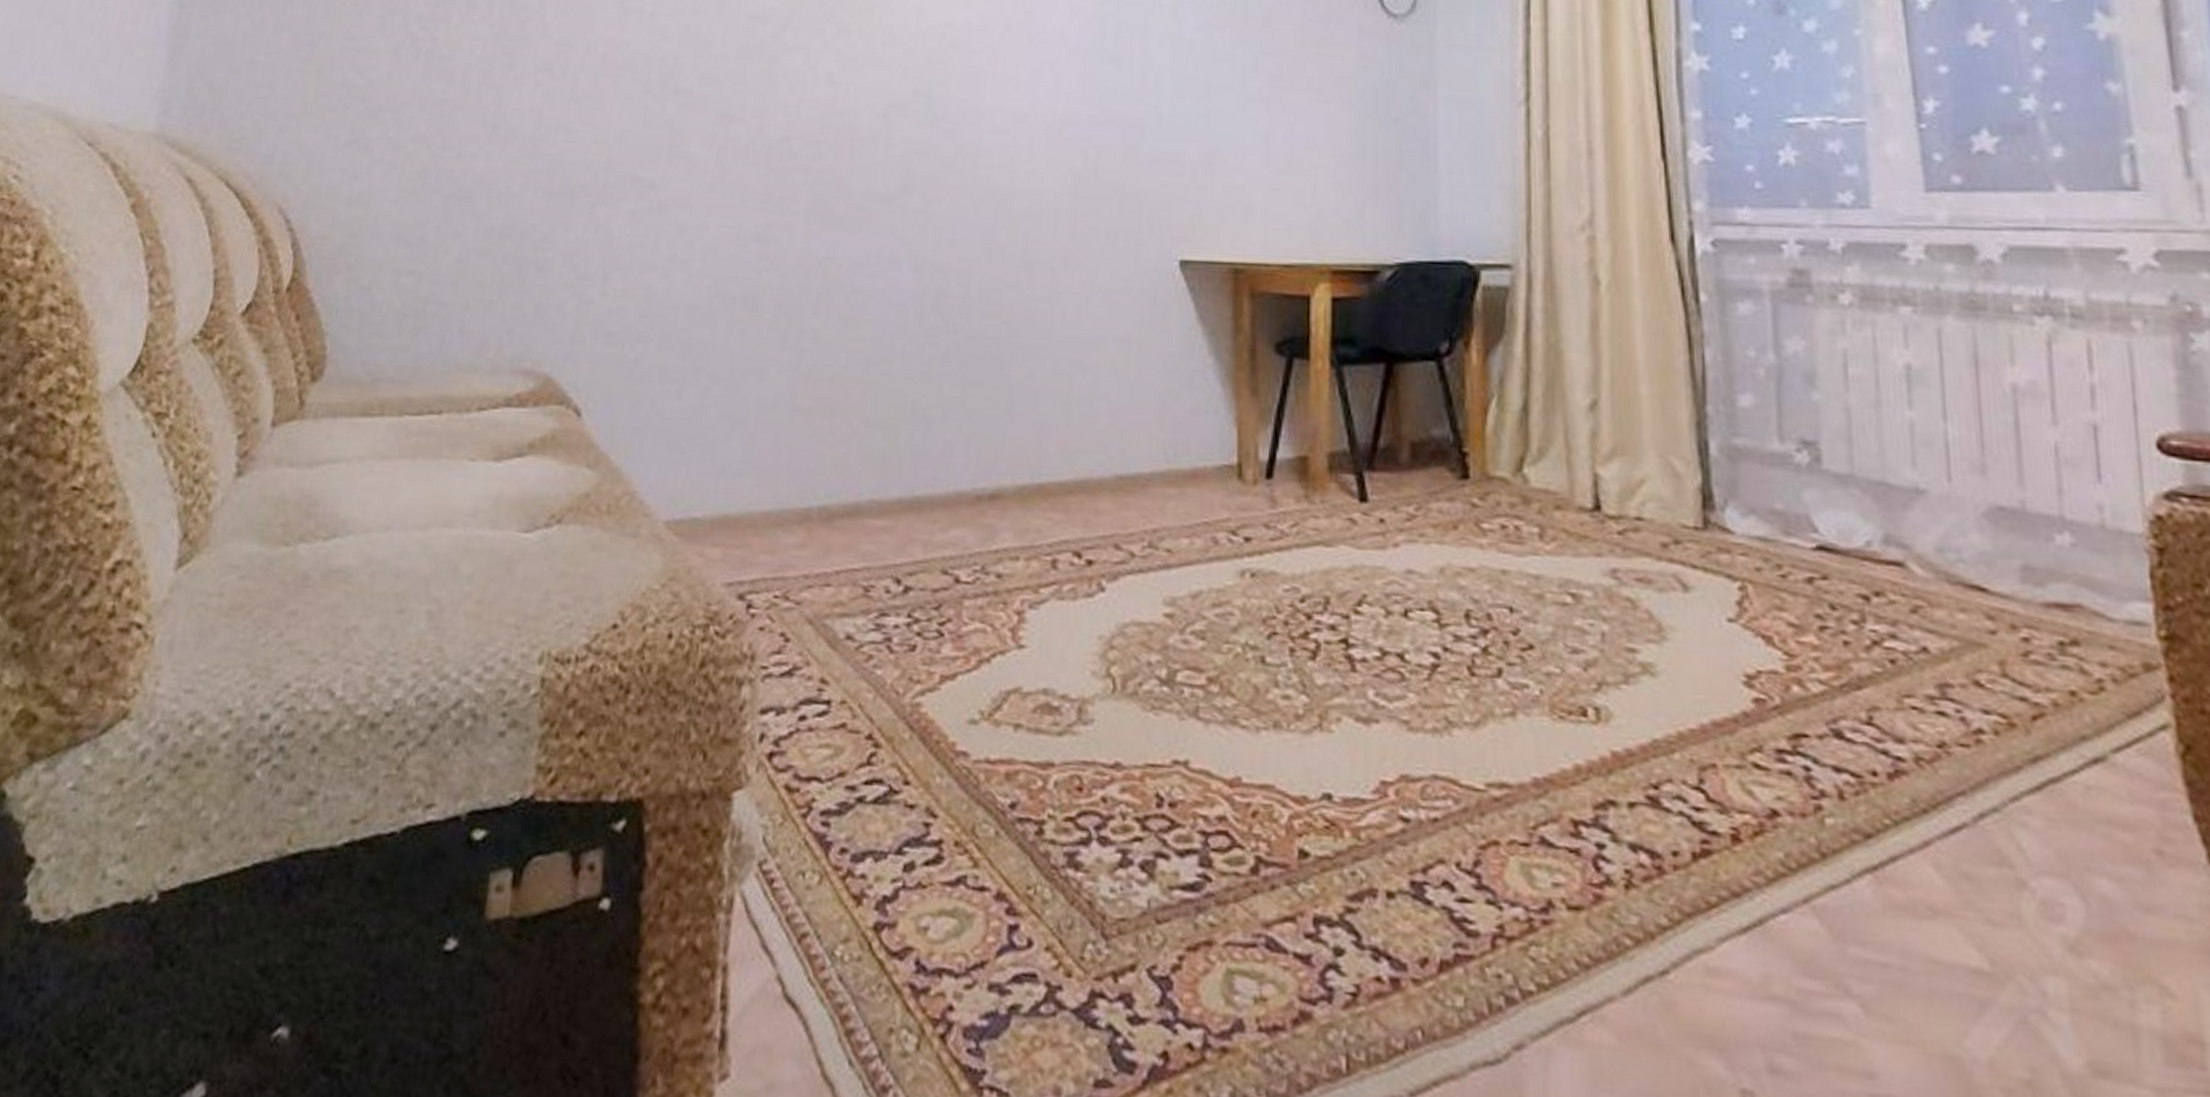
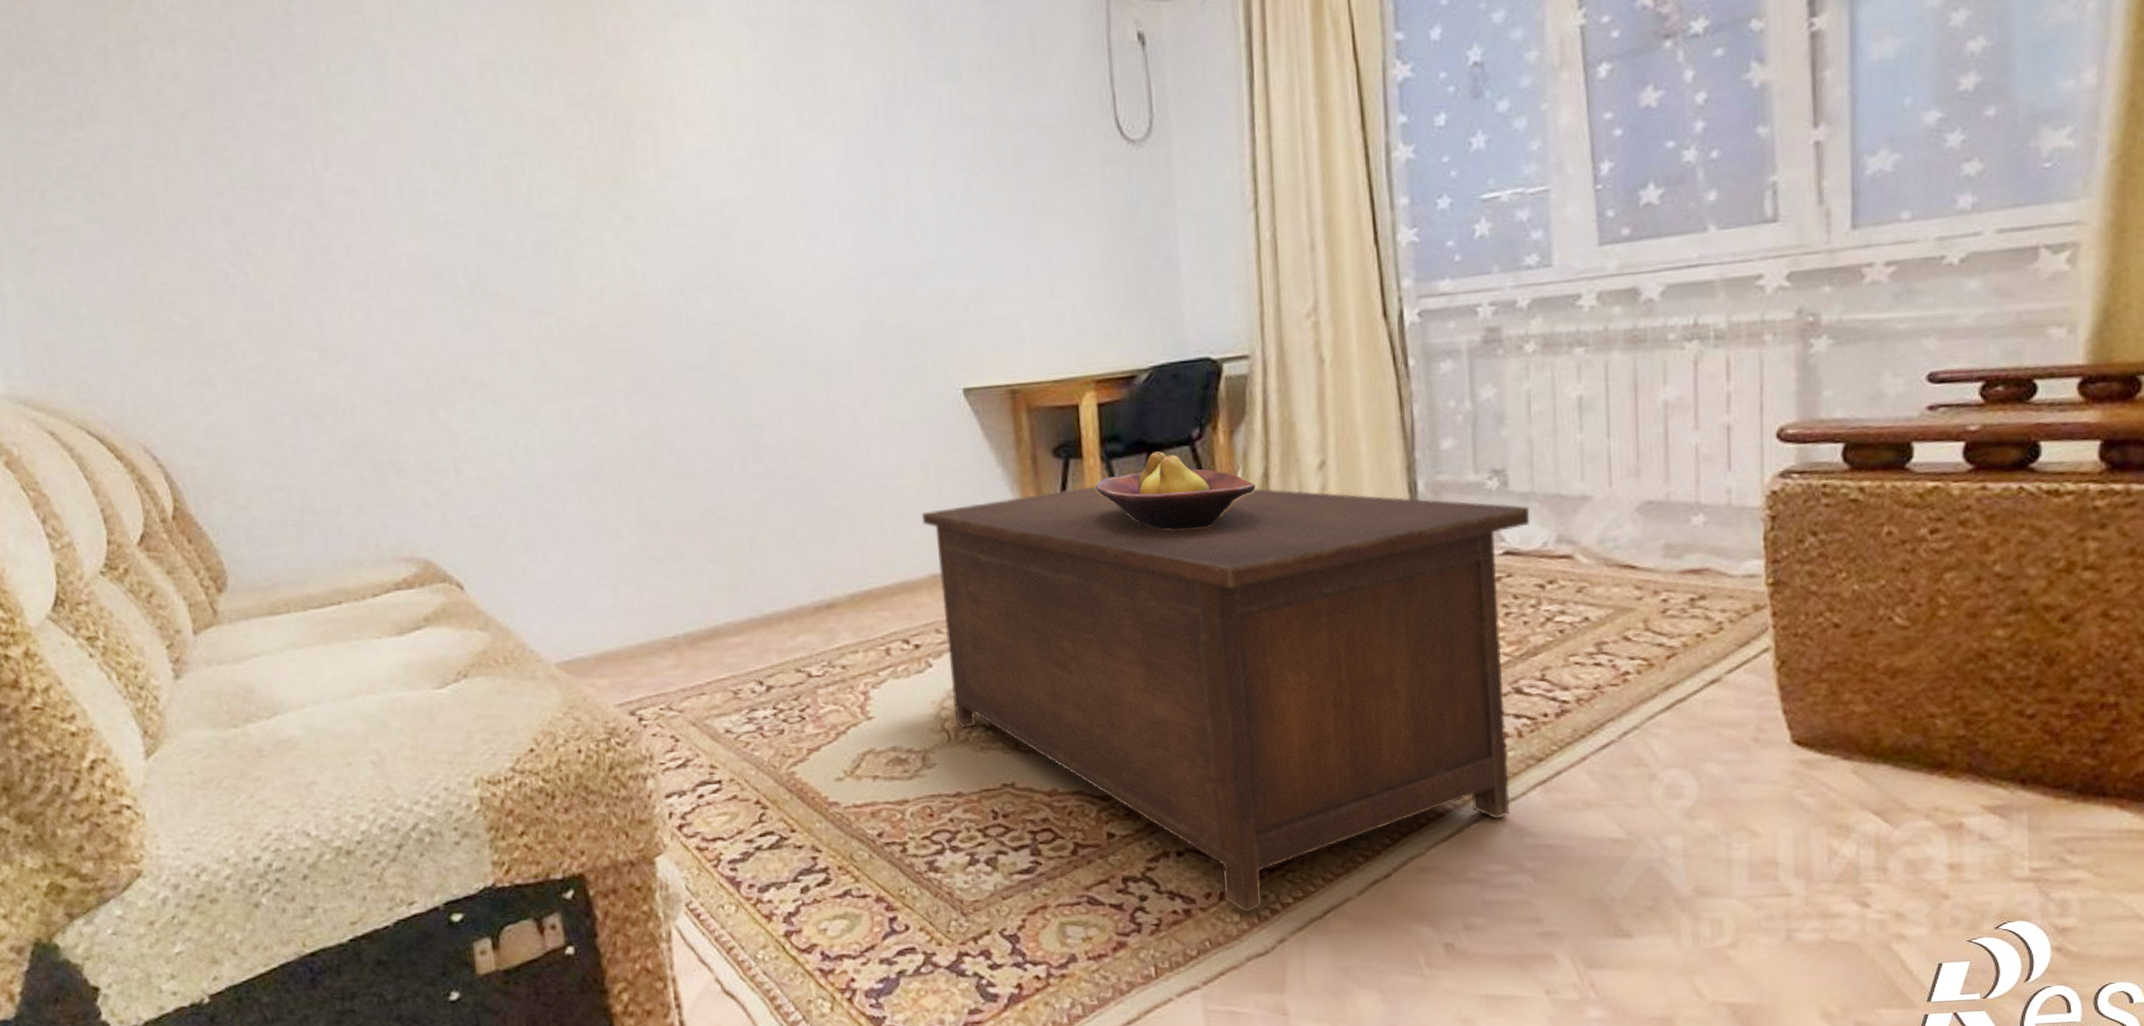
cabinet: none [1114,393,1850,996] -> present [921,486,1530,913]
fruit bowl: none [1321,363,1512,464] -> present [1095,451,1255,530]

